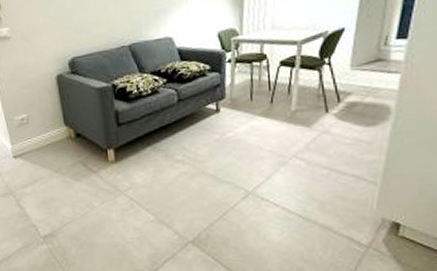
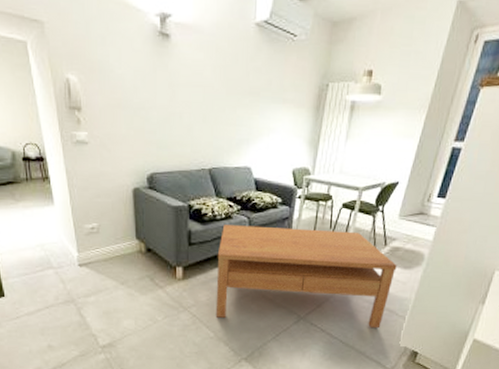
coffee table: none [148,90,357,199] -> present [215,225,397,329]

